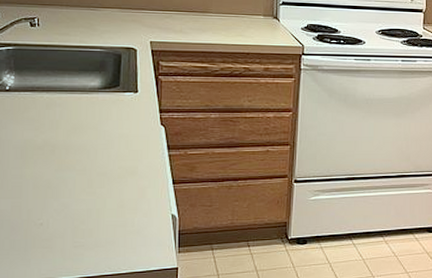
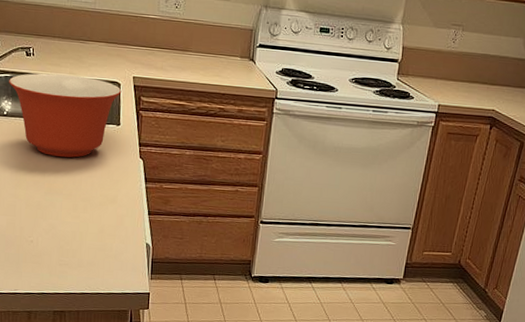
mixing bowl: none [11,43,138,131] -> present [9,73,122,158]

